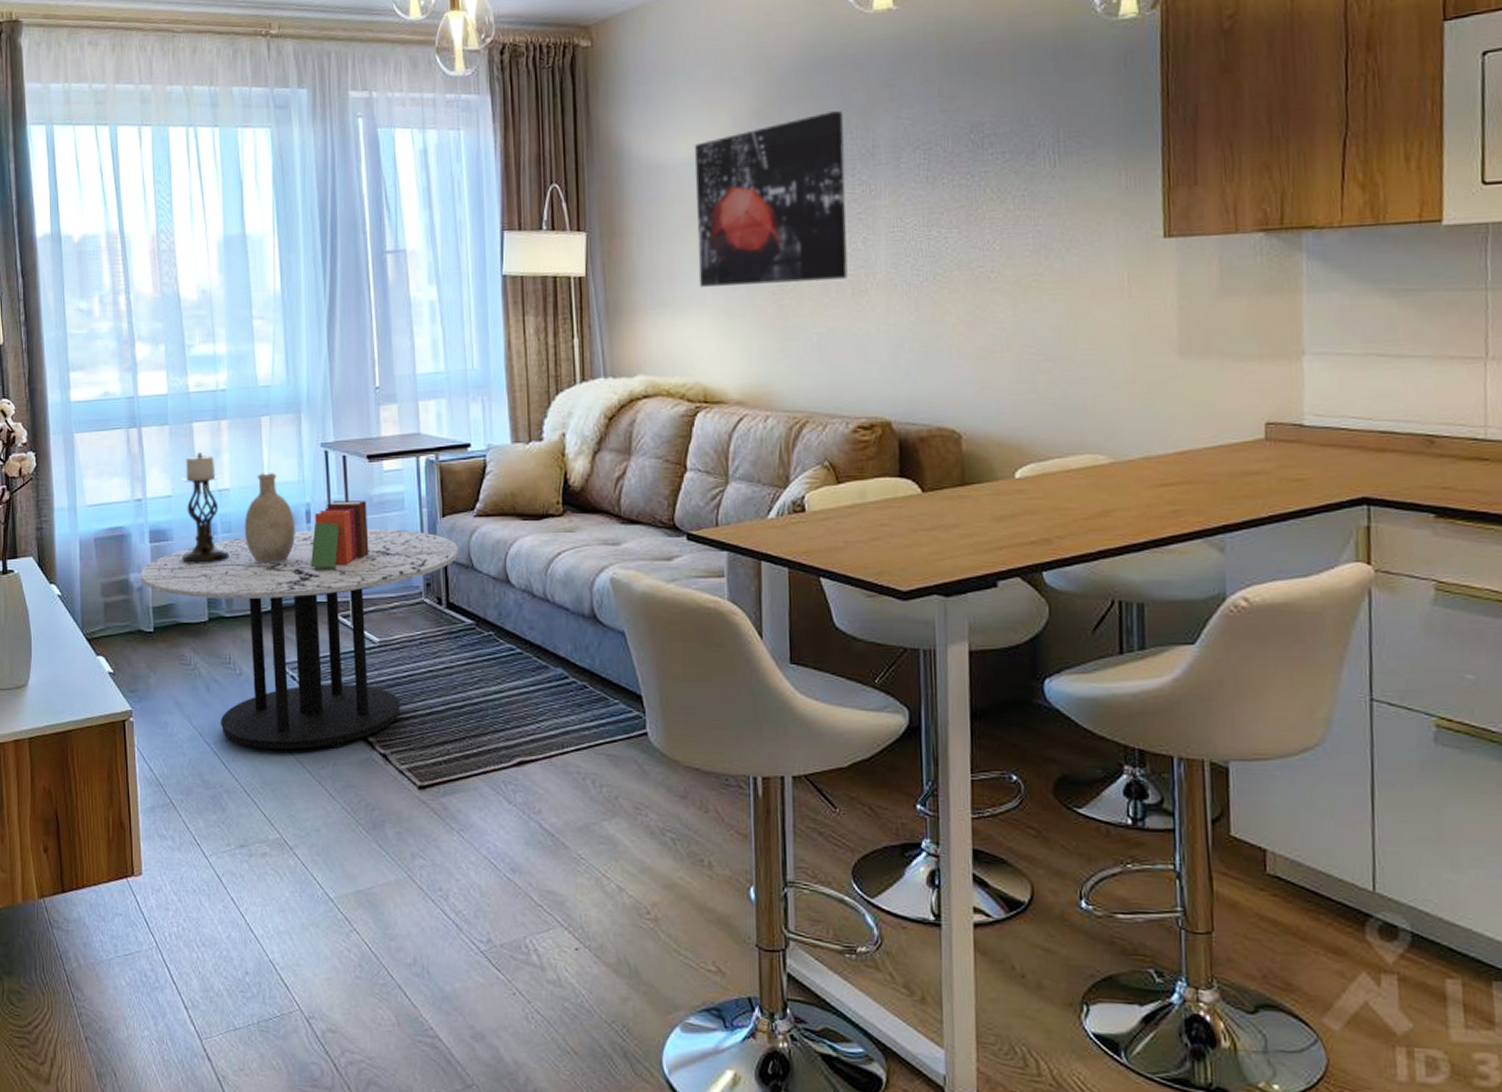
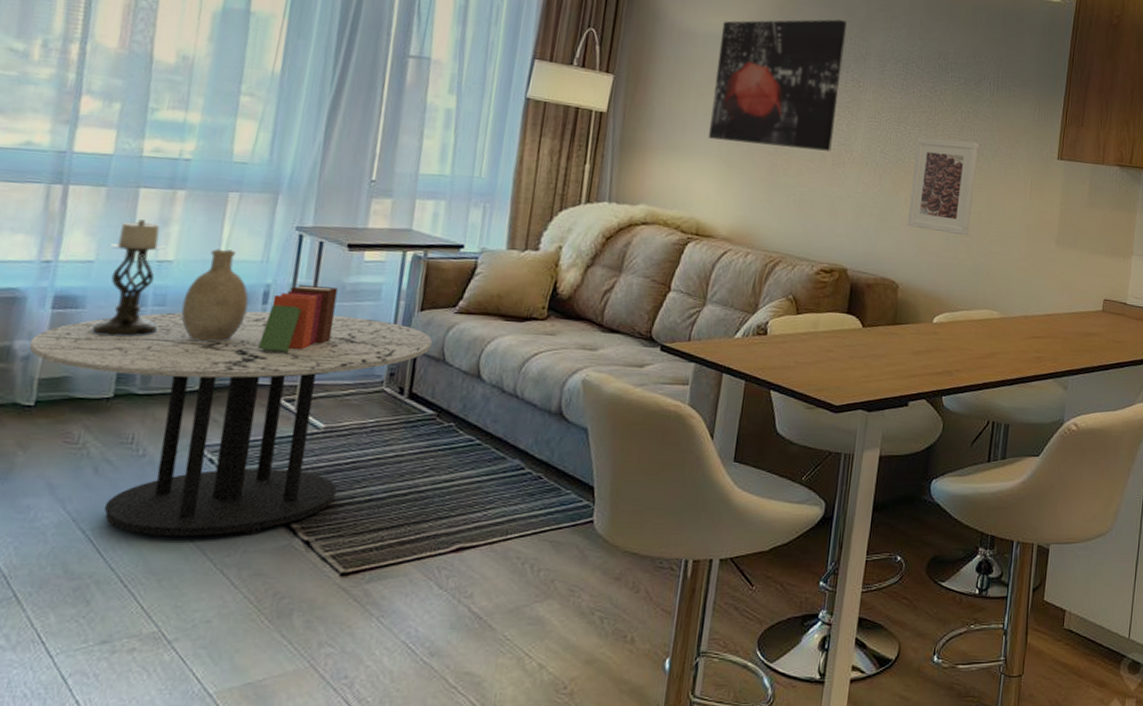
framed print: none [957,234,1048,361] -> present [907,137,979,236]

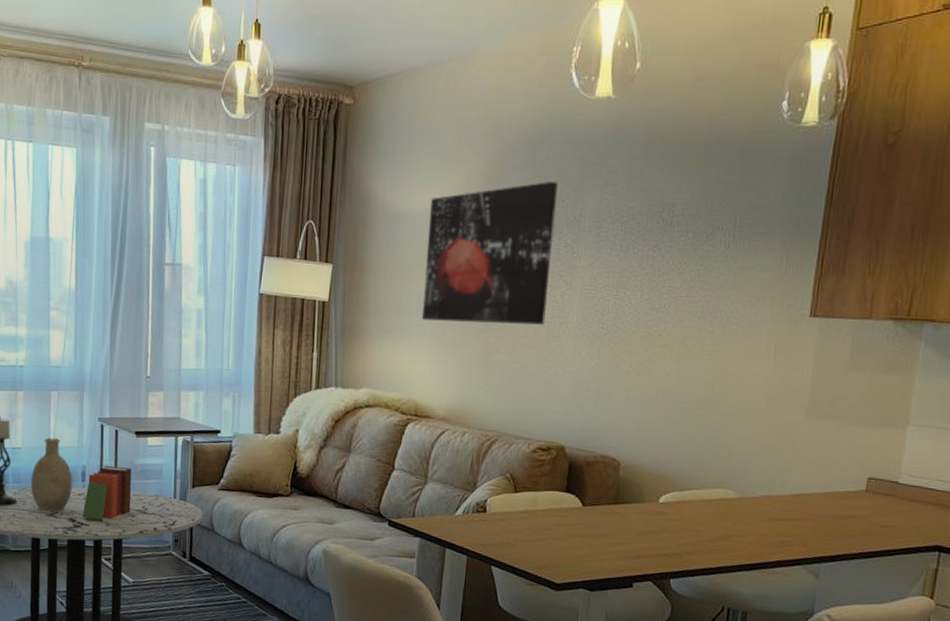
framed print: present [907,137,979,236] -> none [629,303,711,409]

